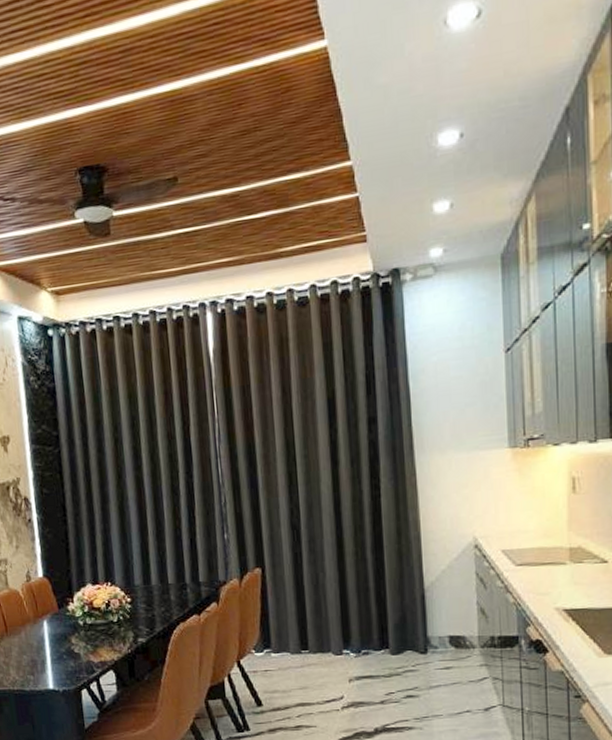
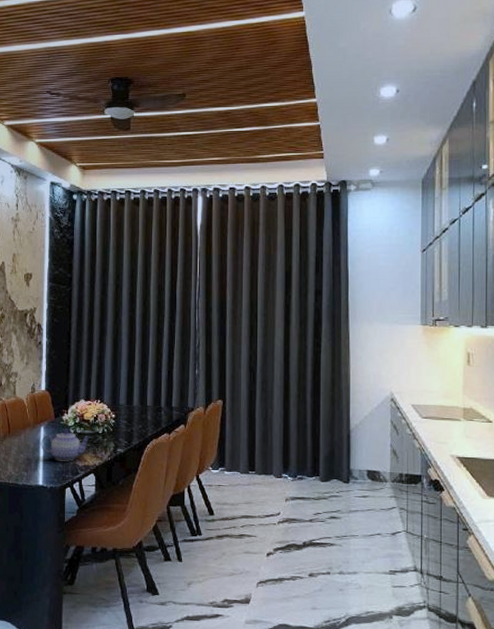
teapot: none [45,620,104,659] -> present [41,429,91,461]

